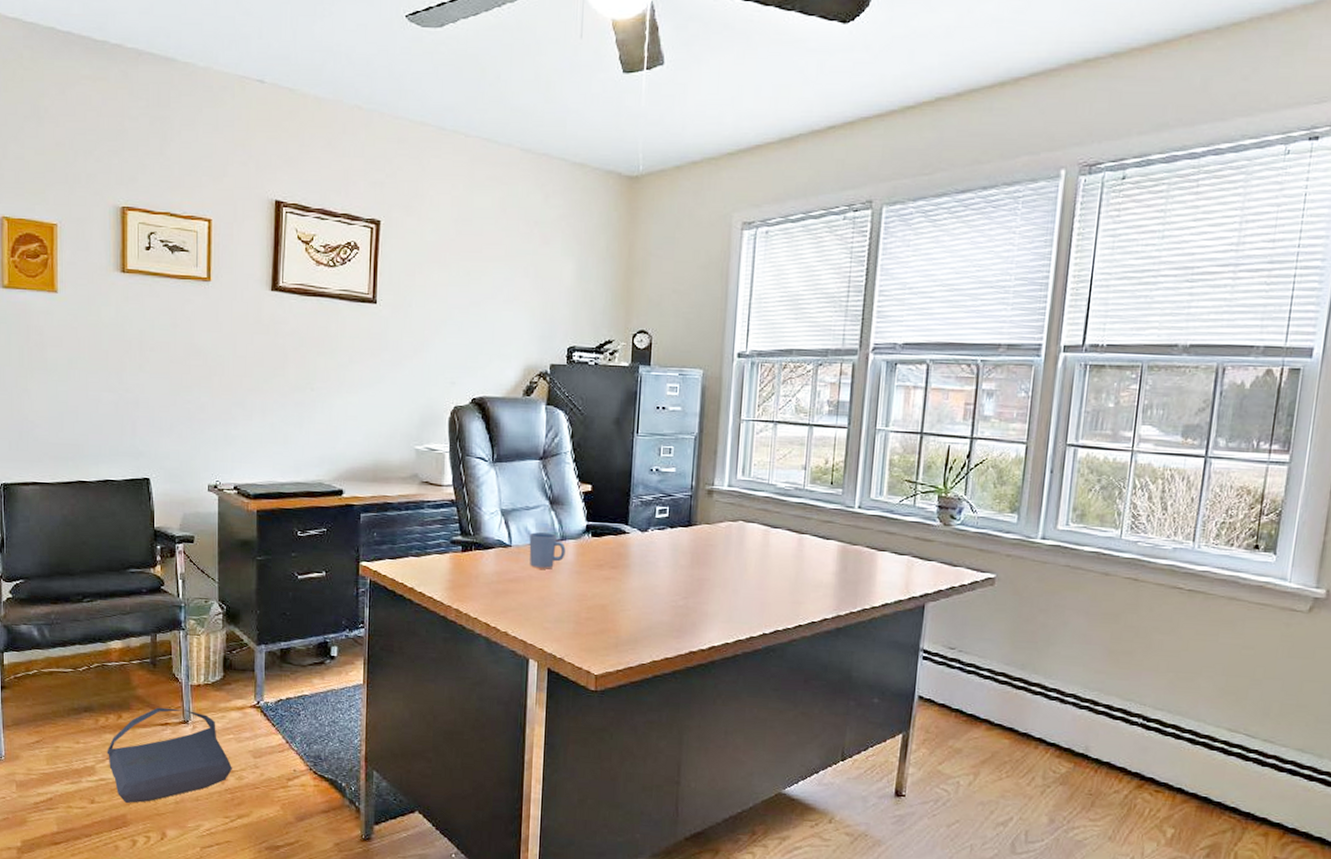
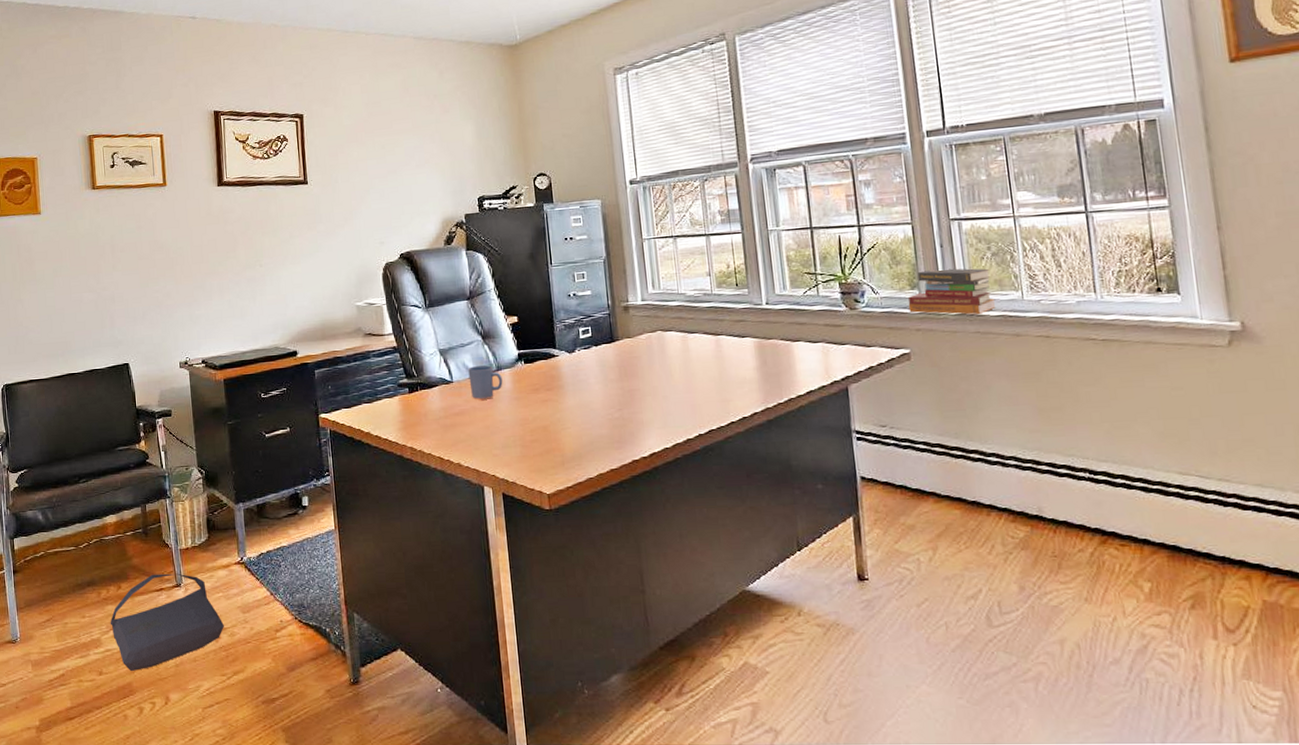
books: none [1003,494,1094,549] -> present [908,268,997,315]

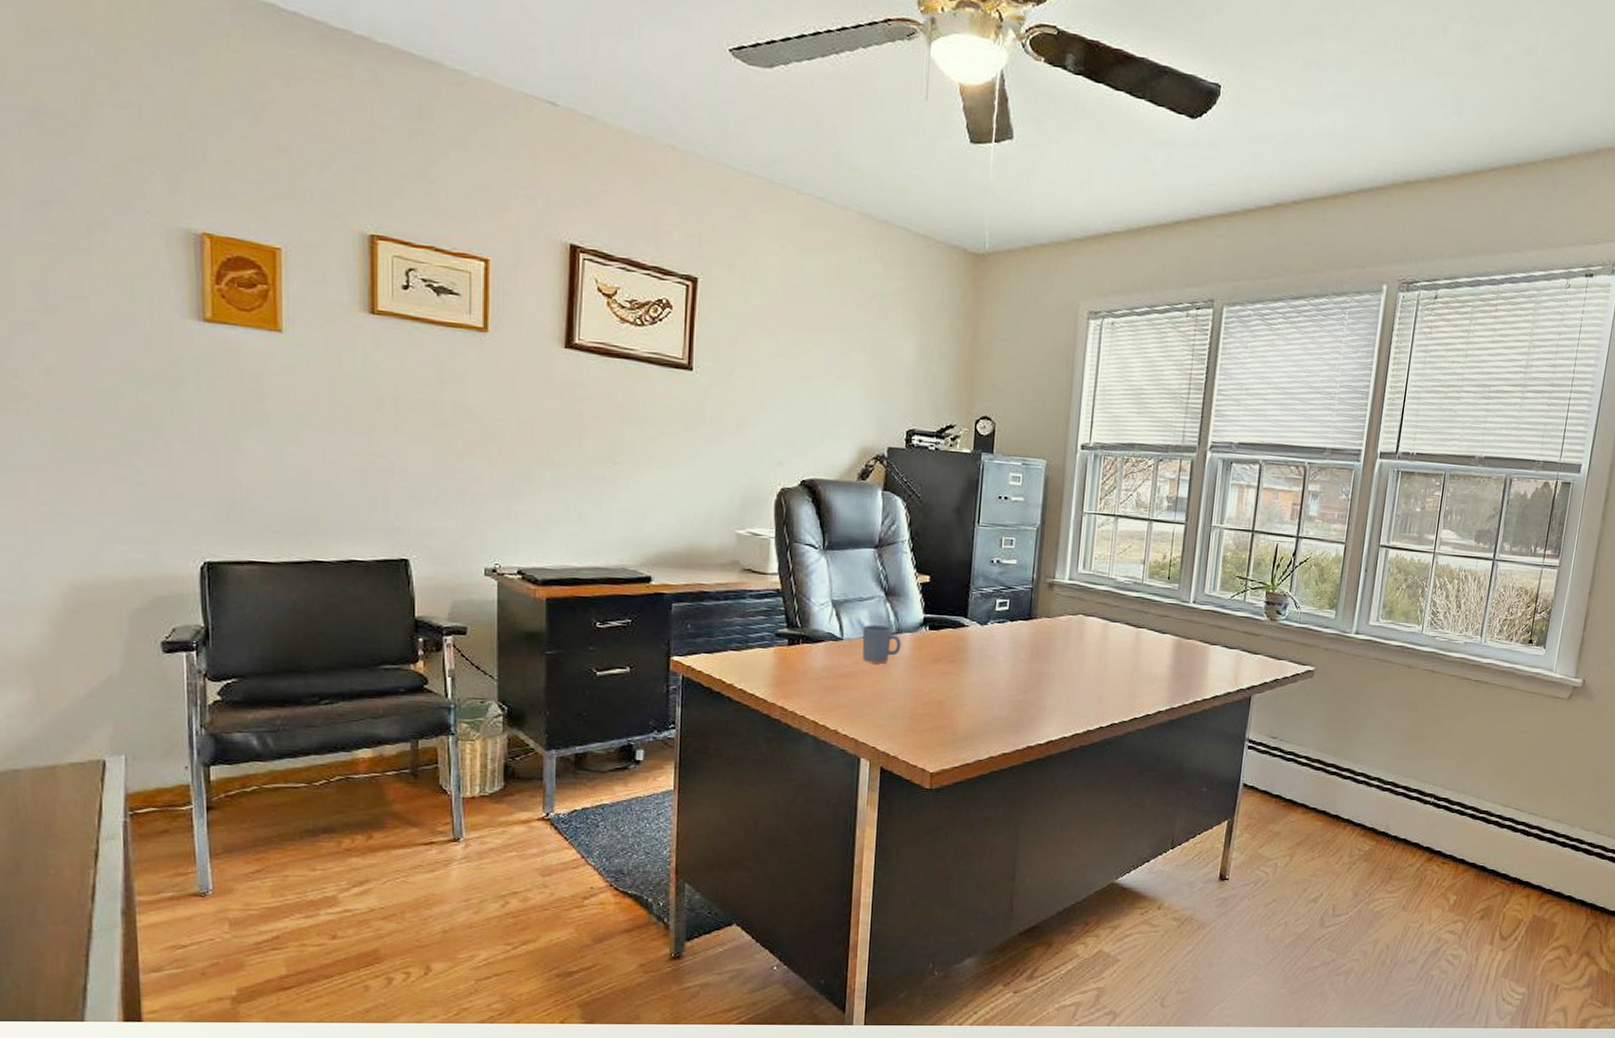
bag: present [110,573,224,672] -> none [353,824,515,937]
books: present [908,268,997,315] -> none [1323,592,1401,643]

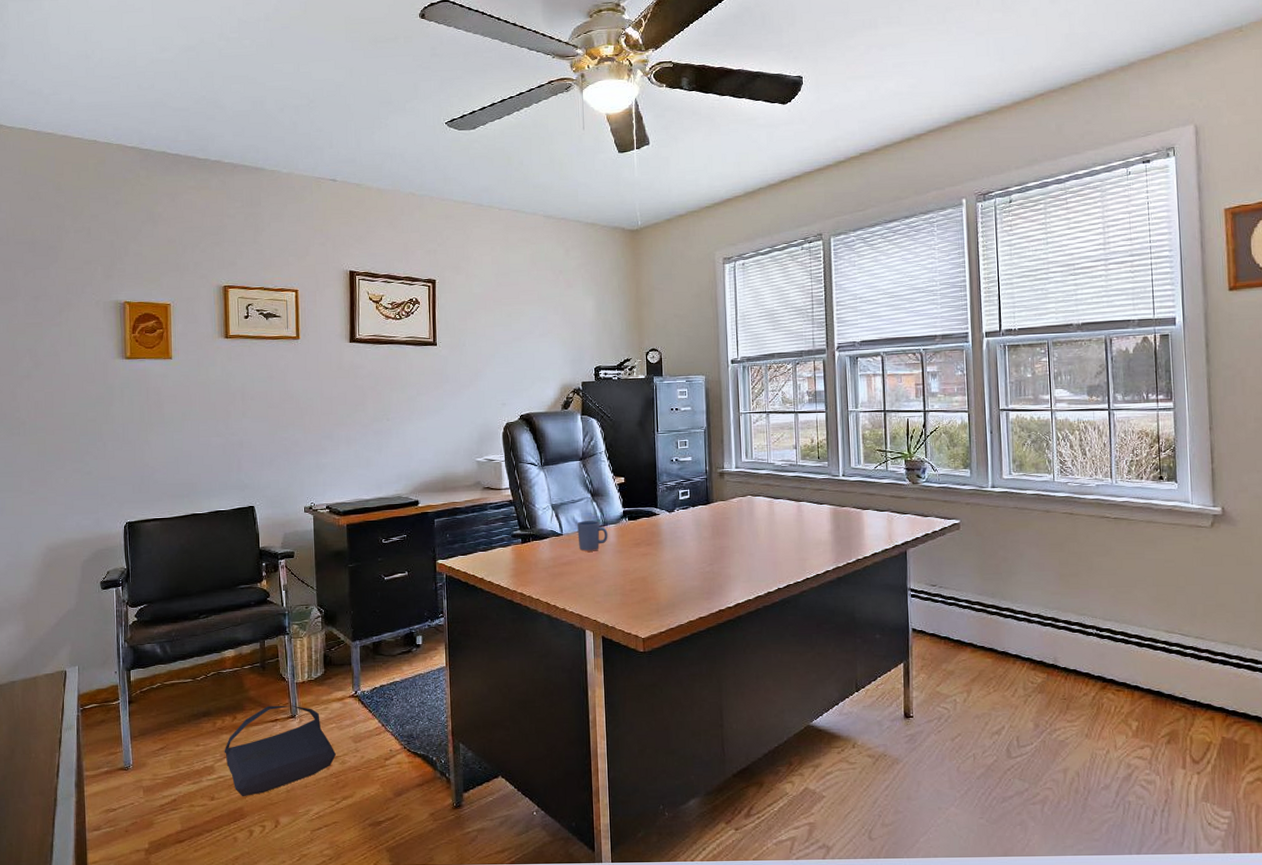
bag: none [353,824,515,937] -> present [224,705,336,797]

